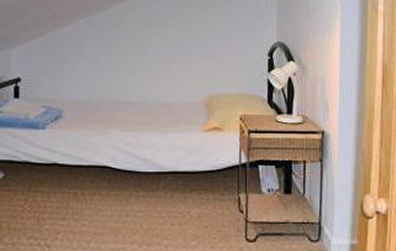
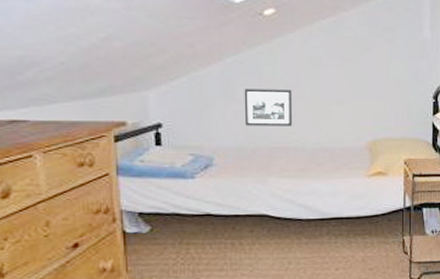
picture frame: none [92,47,136,82] -> present [244,89,293,126]

